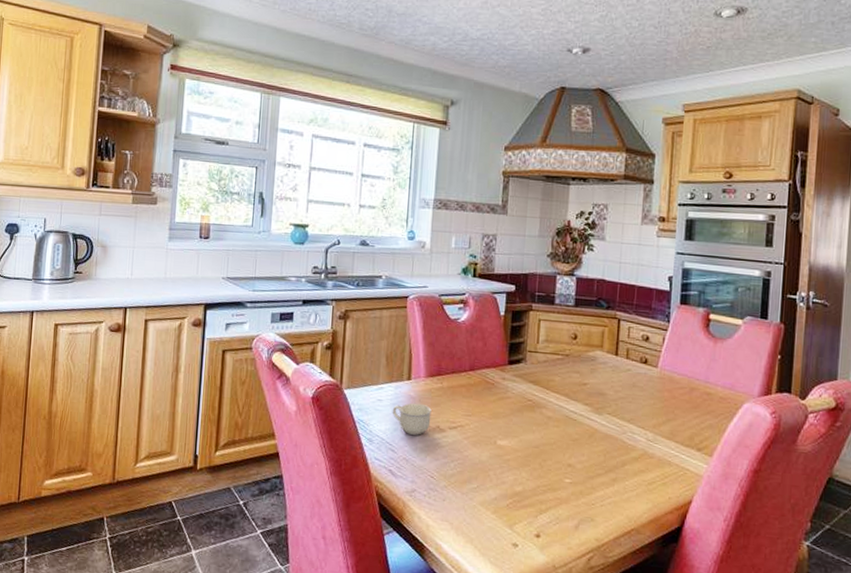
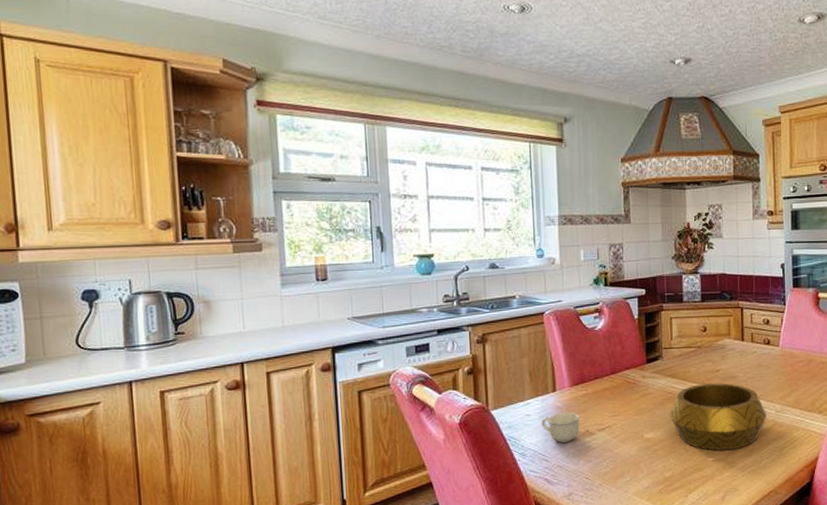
decorative bowl: none [527,396,636,475] -> present [669,383,766,451]

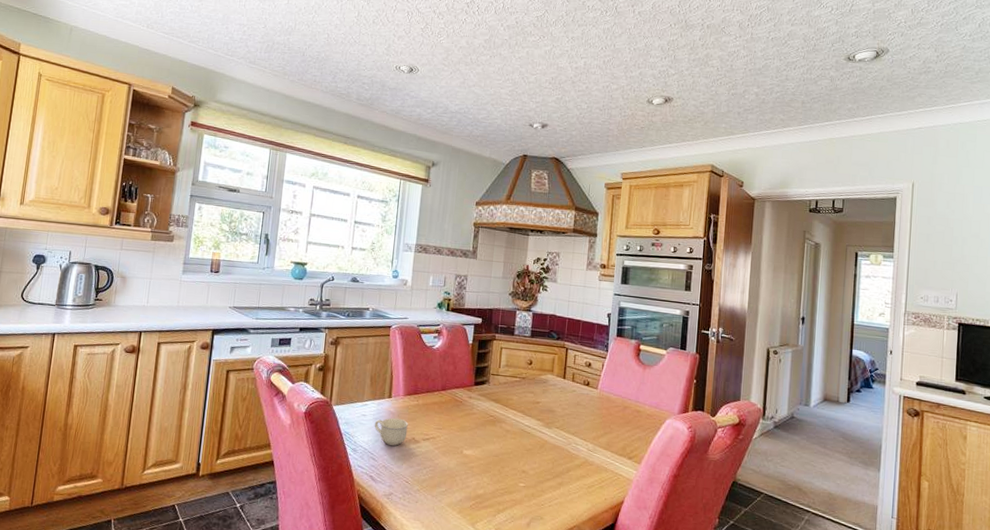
decorative bowl: present [669,383,766,451] -> none [489,412,579,480]

